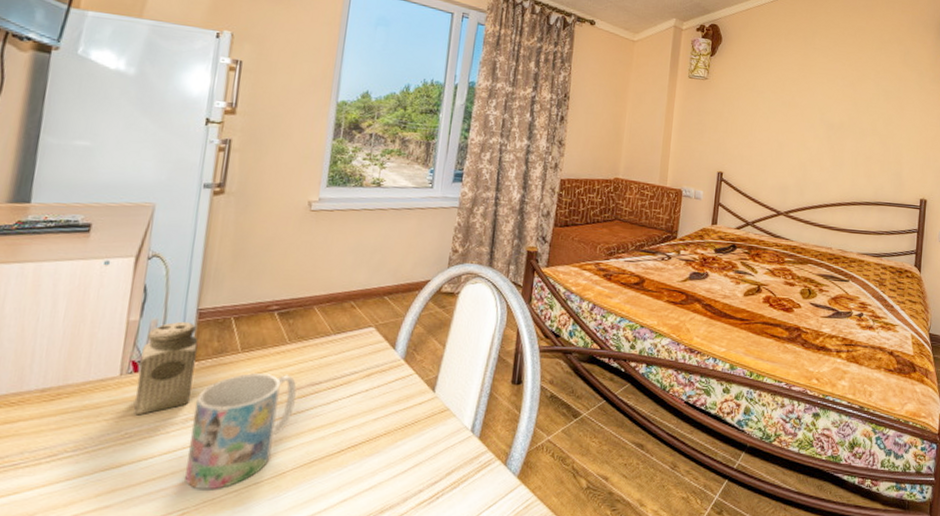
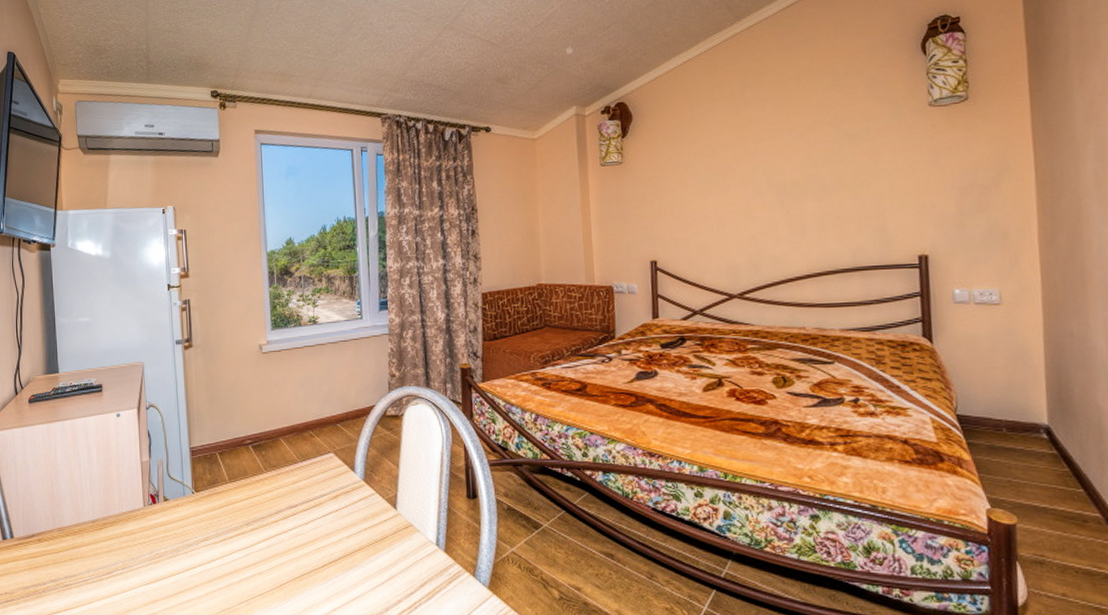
salt shaker: present [134,321,198,416] -> none [156,459,197,539]
mug: present [185,372,297,490] -> none [202,499,279,601]

